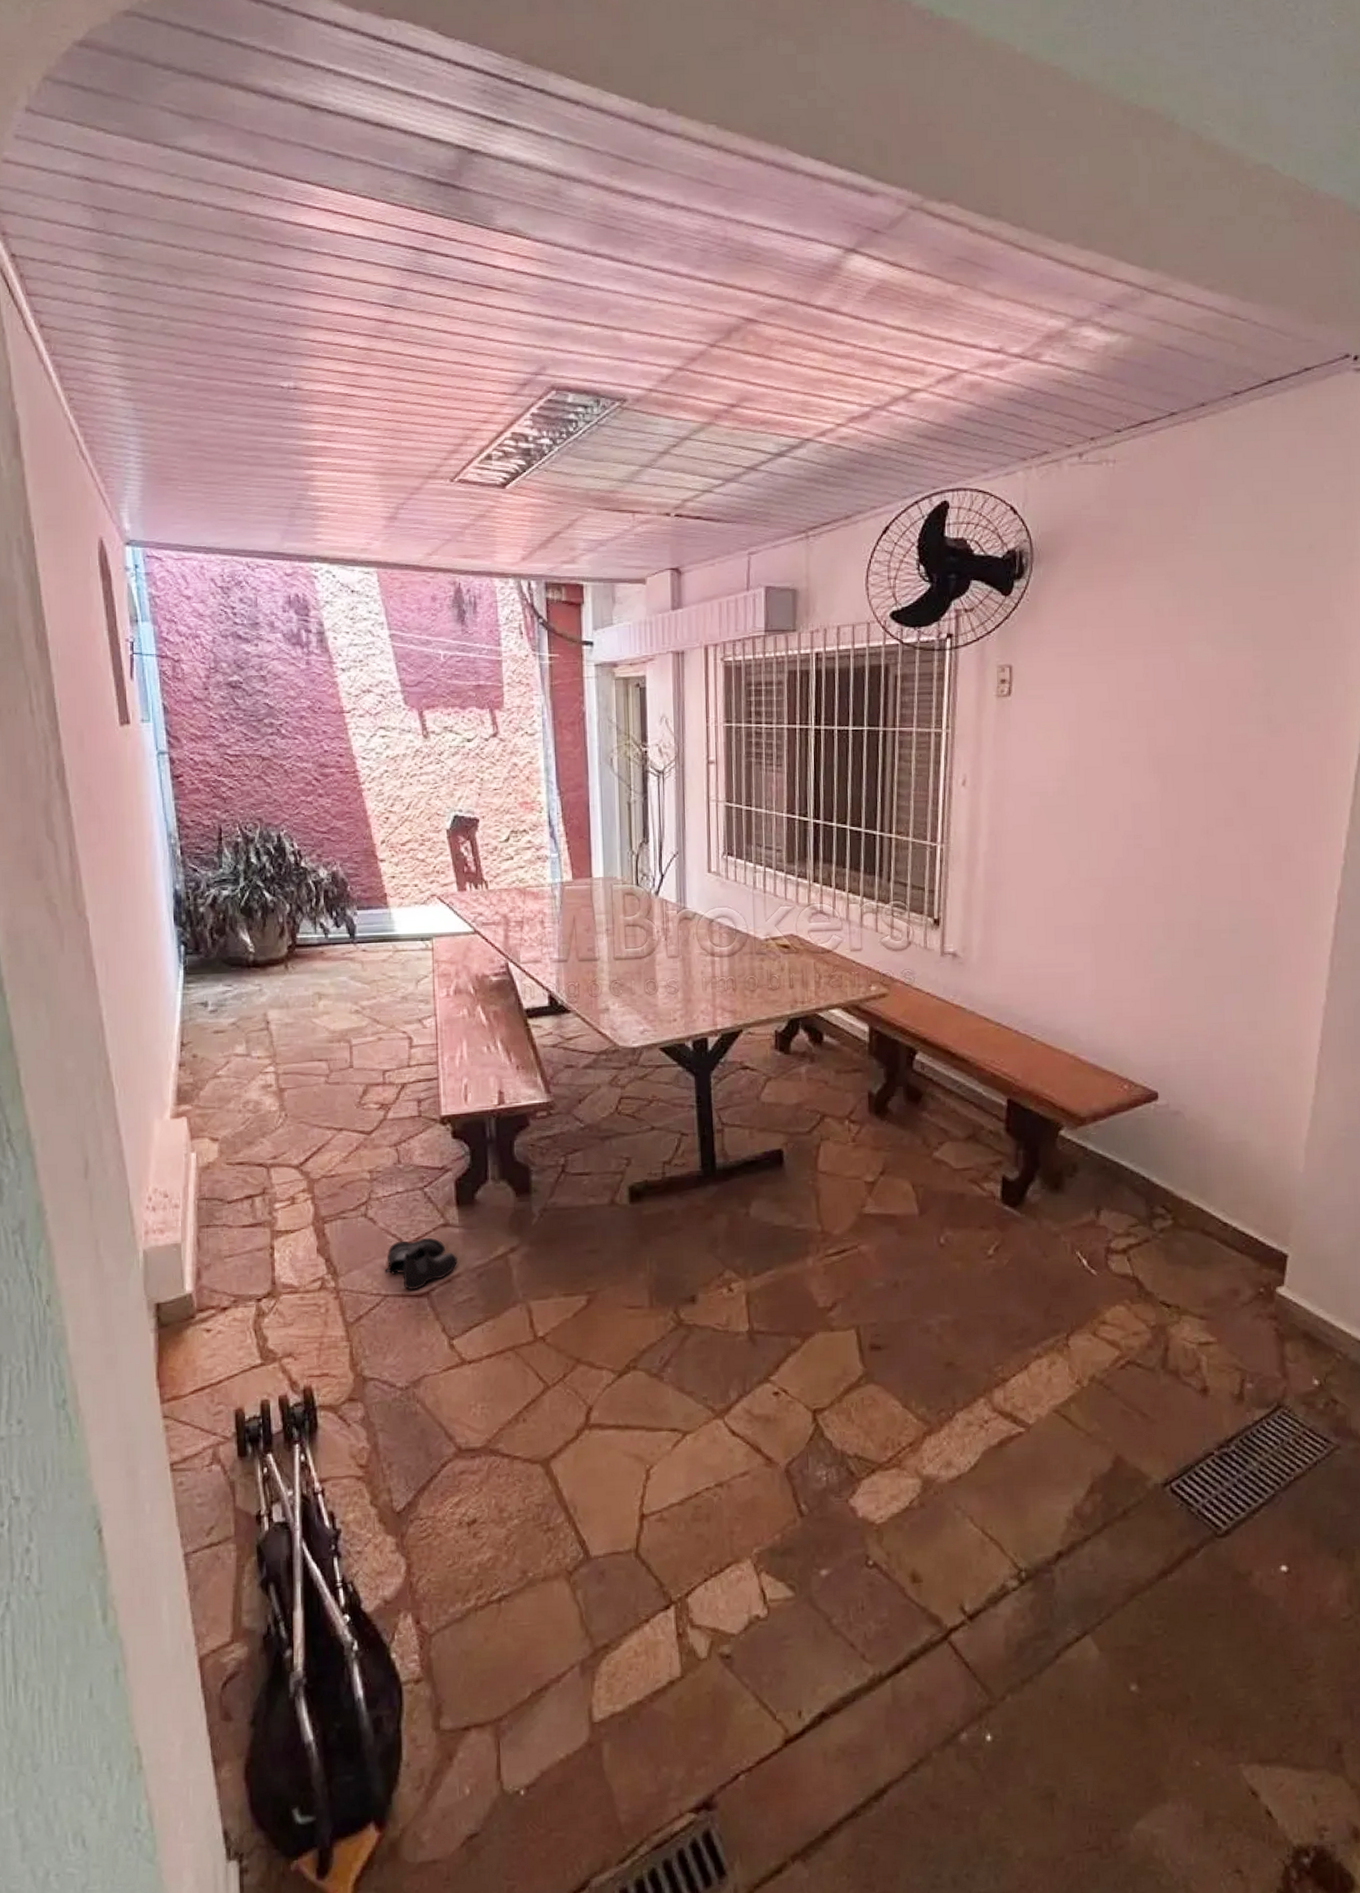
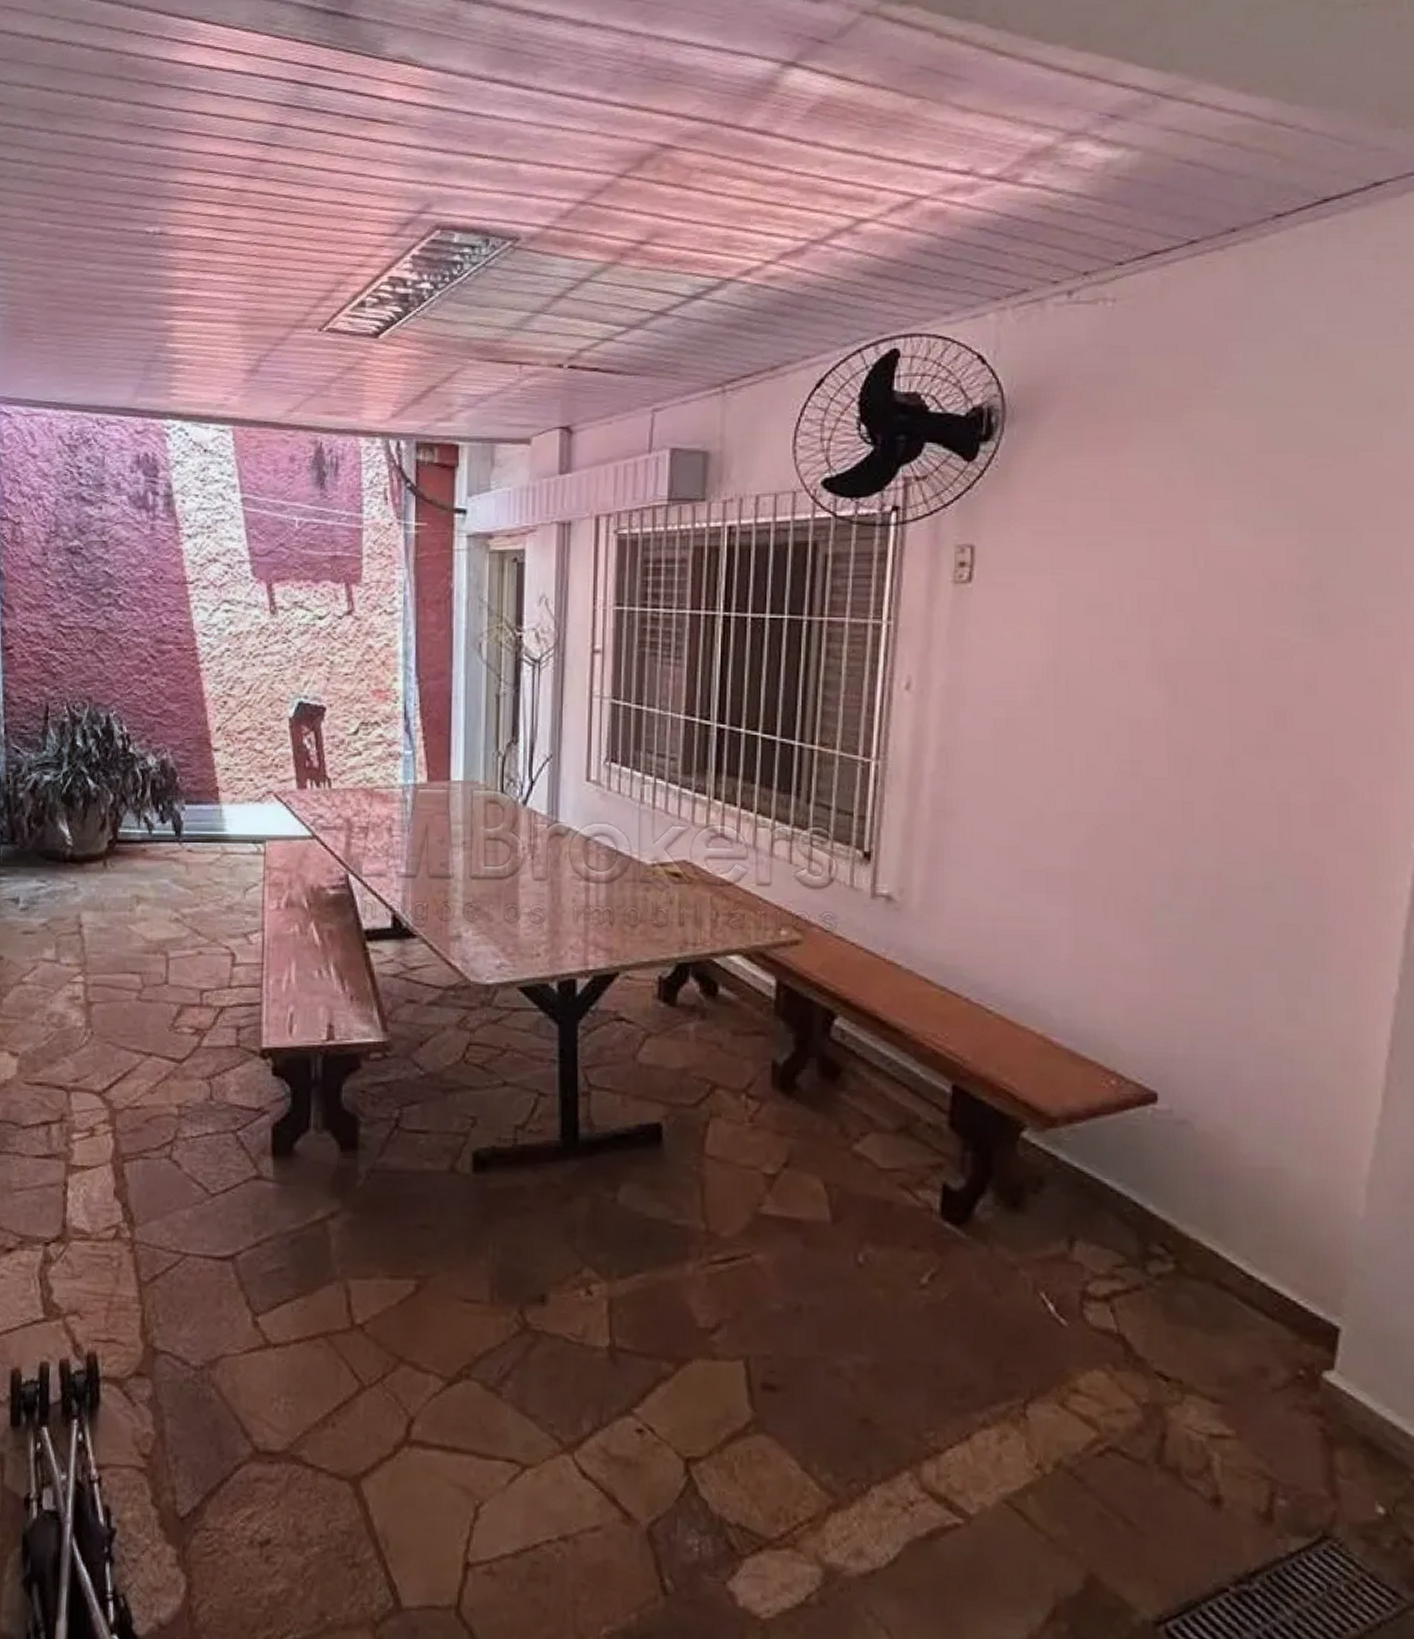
boots: present [384,1237,457,1290] -> none [186,1189,269,1252]

